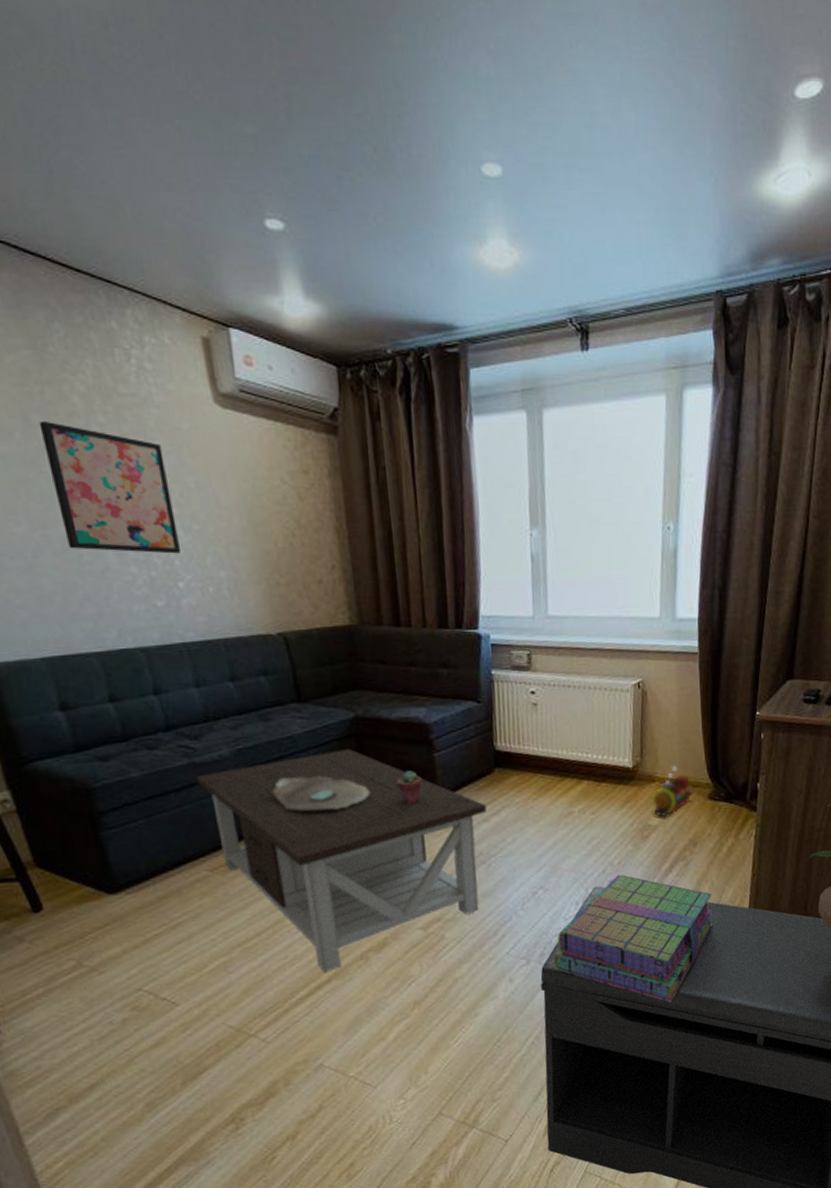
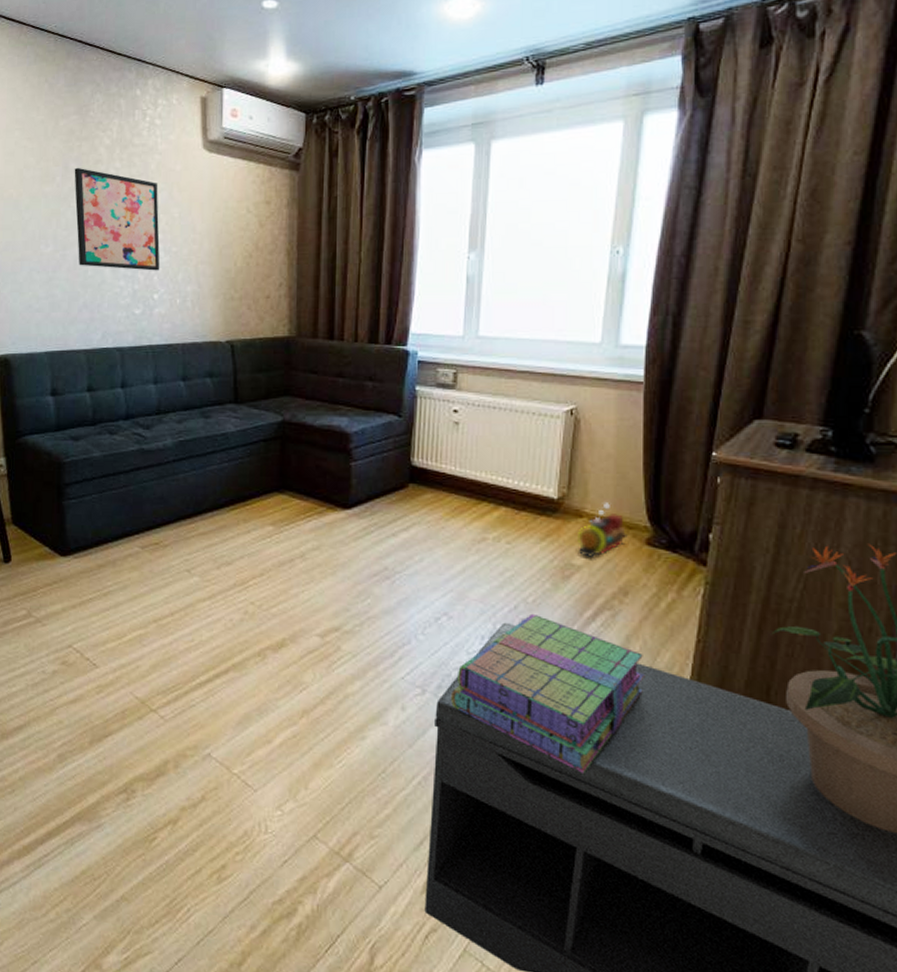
coffee table: present [196,749,486,973] -> none [142,450,396,663]
decorative bowl: present [273,776,370,811] -> none [203,471,287,506]
potted succulent: present [396,771,422,804] -> none [312,477,336,510]

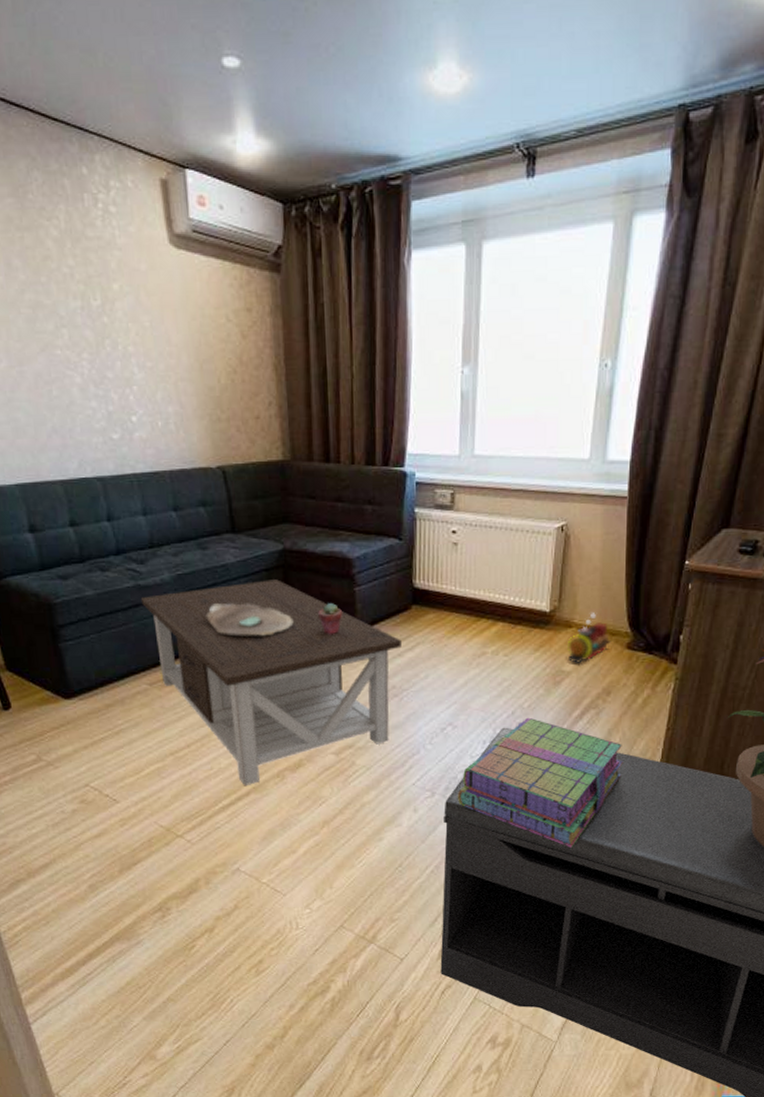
wall art: present [74,167,160,271] -> none [19,264,136,390]
coffee table: none [142,450,396,663] -> present [140,579,402,787]
decorative bowl: none [203,471,287,506] -> present [207,603,294,636]
potted succulent: none [312,477,336,510] -> present [318,603,342,635]

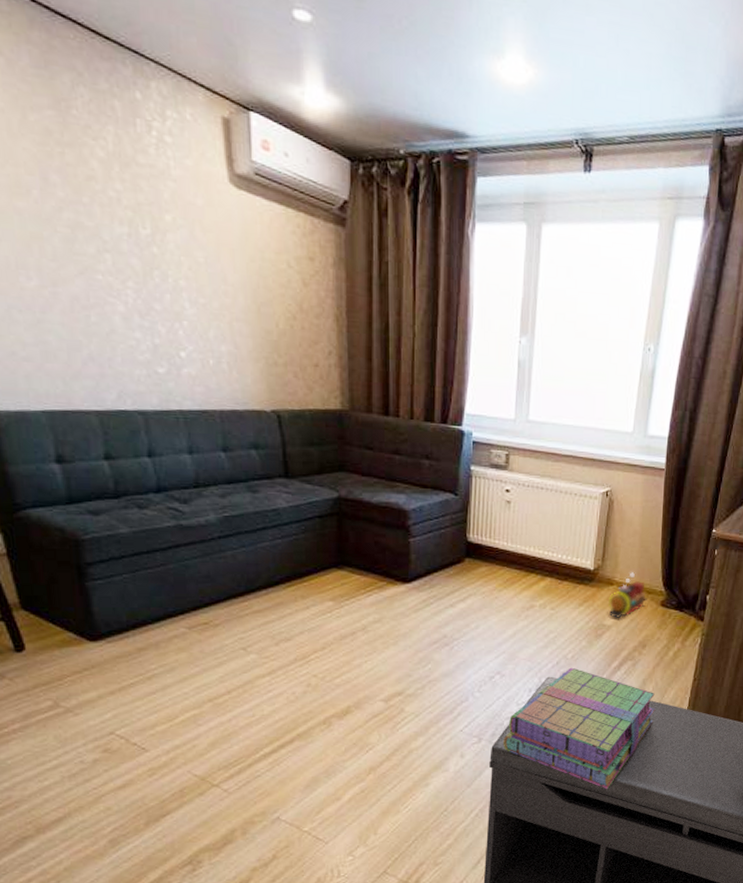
coffee table: present [140,579,402,787] -> none [182,526,454,734]
decorative bowl: present [207,603,294,636] -> none [255,548,346,582]
potted succulent: present [318,603,342,635] -> none [372,553,396,584]

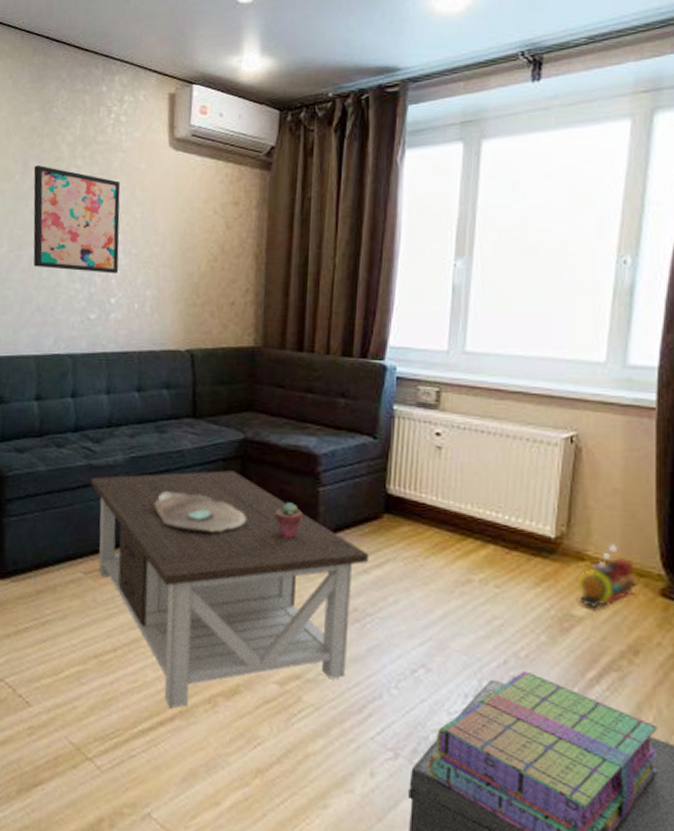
wall art: none [57,181,186,324] -> present [33,164,121,274]
coffee table: none [182,526,454,734] -> present [90,470,369,709]
decorative bowl: none [255,548,346,582] -> present [155,491,247,532]
potted succulent: none [372,553,396,584] -> present [275,502,302,540]

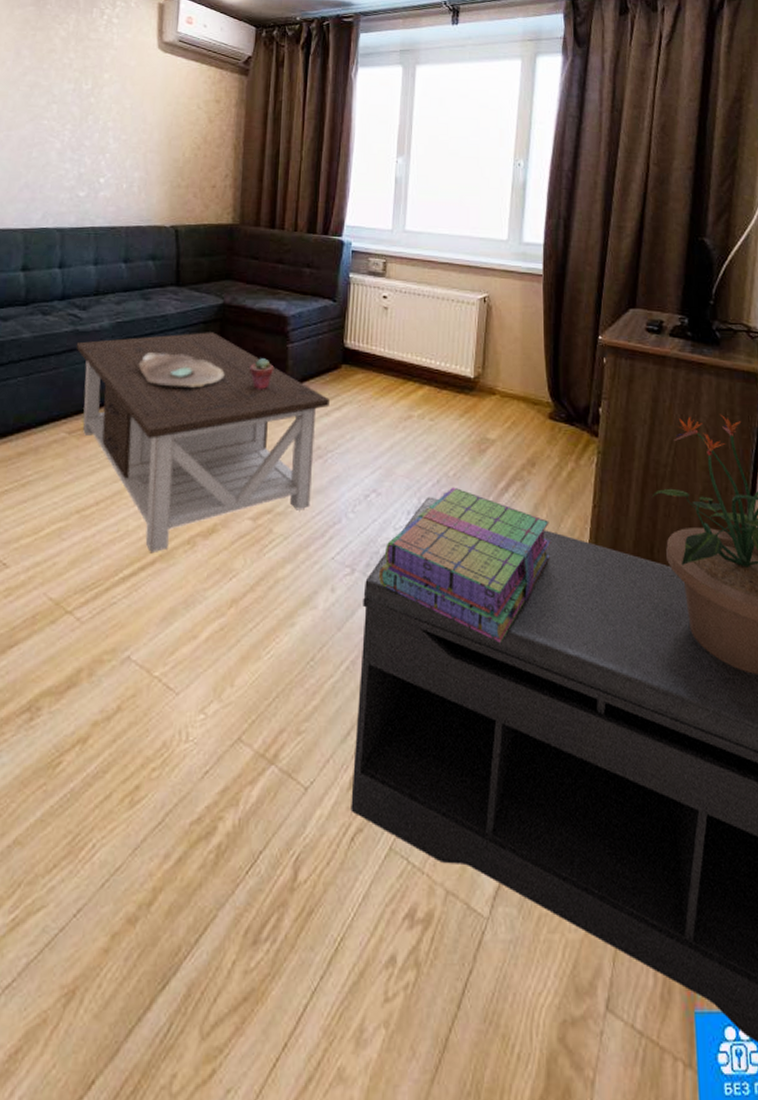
wall art: present [33,164,121,274] -> none [23,54,112,156]
toy train: present [578,545,638,608] -> none [491,381,533,431]

